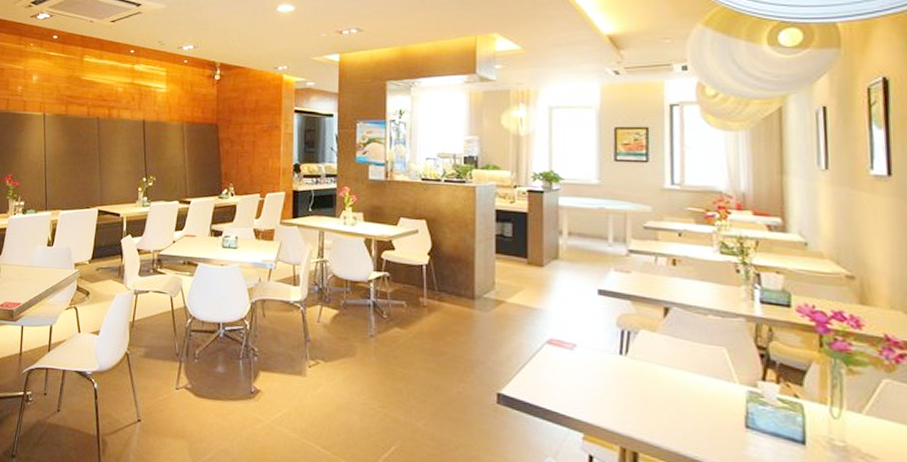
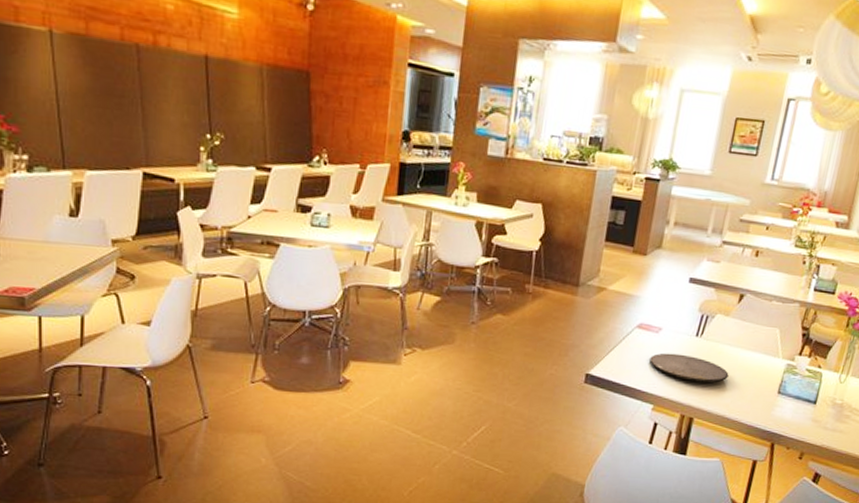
plate: none [569,372,672,410] -> present [649,353,729,383]

